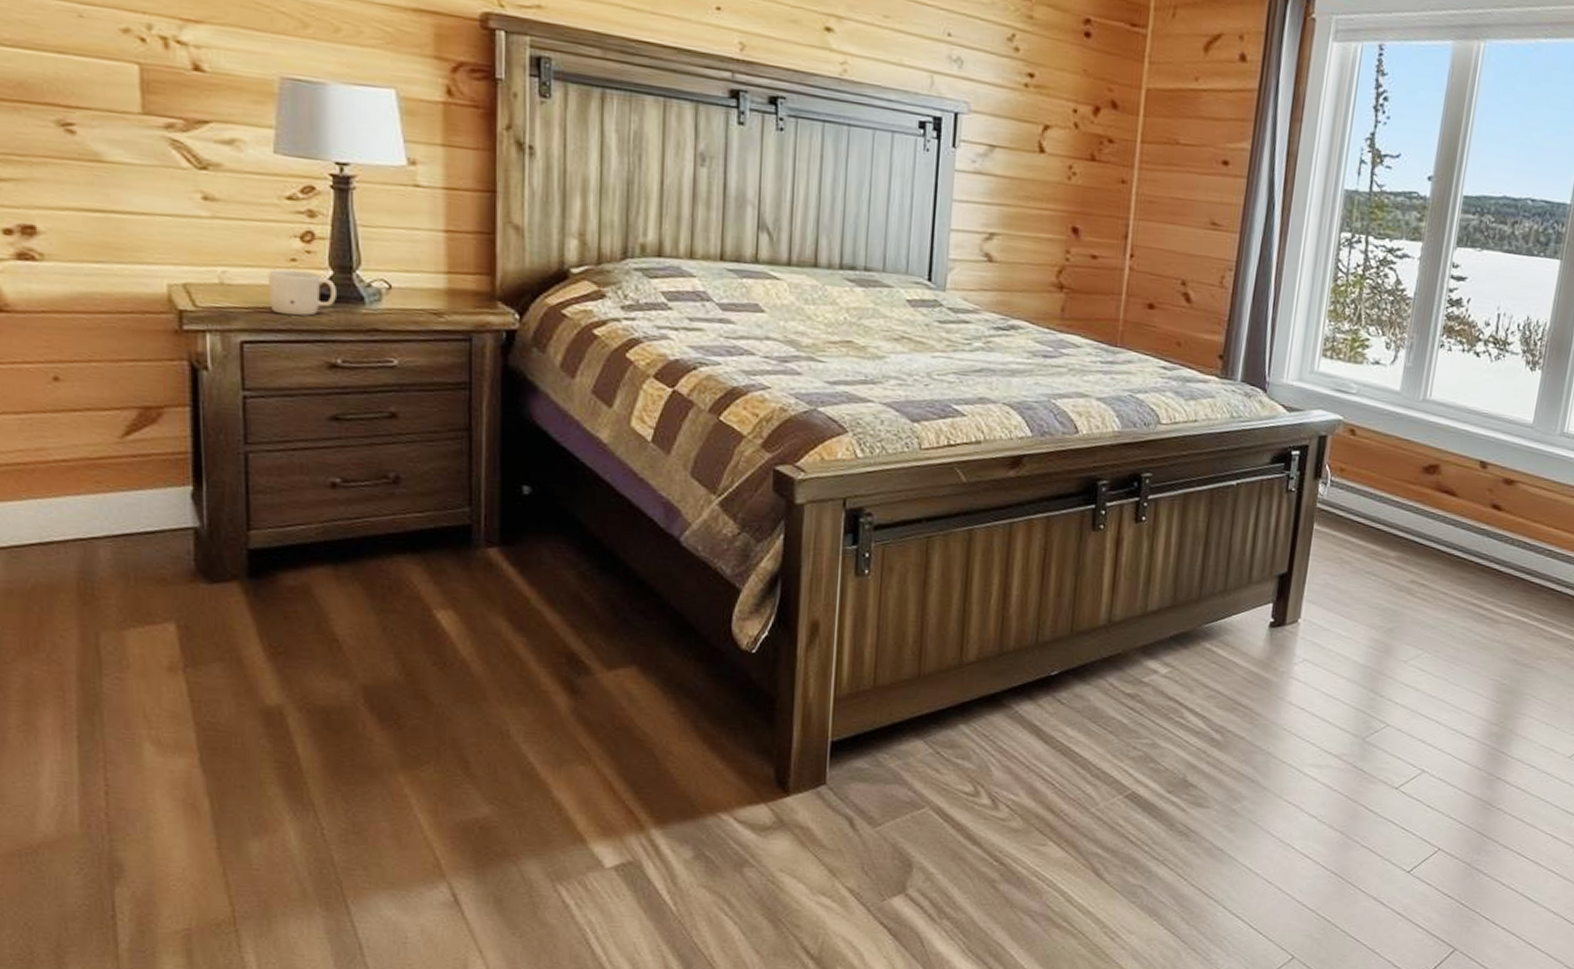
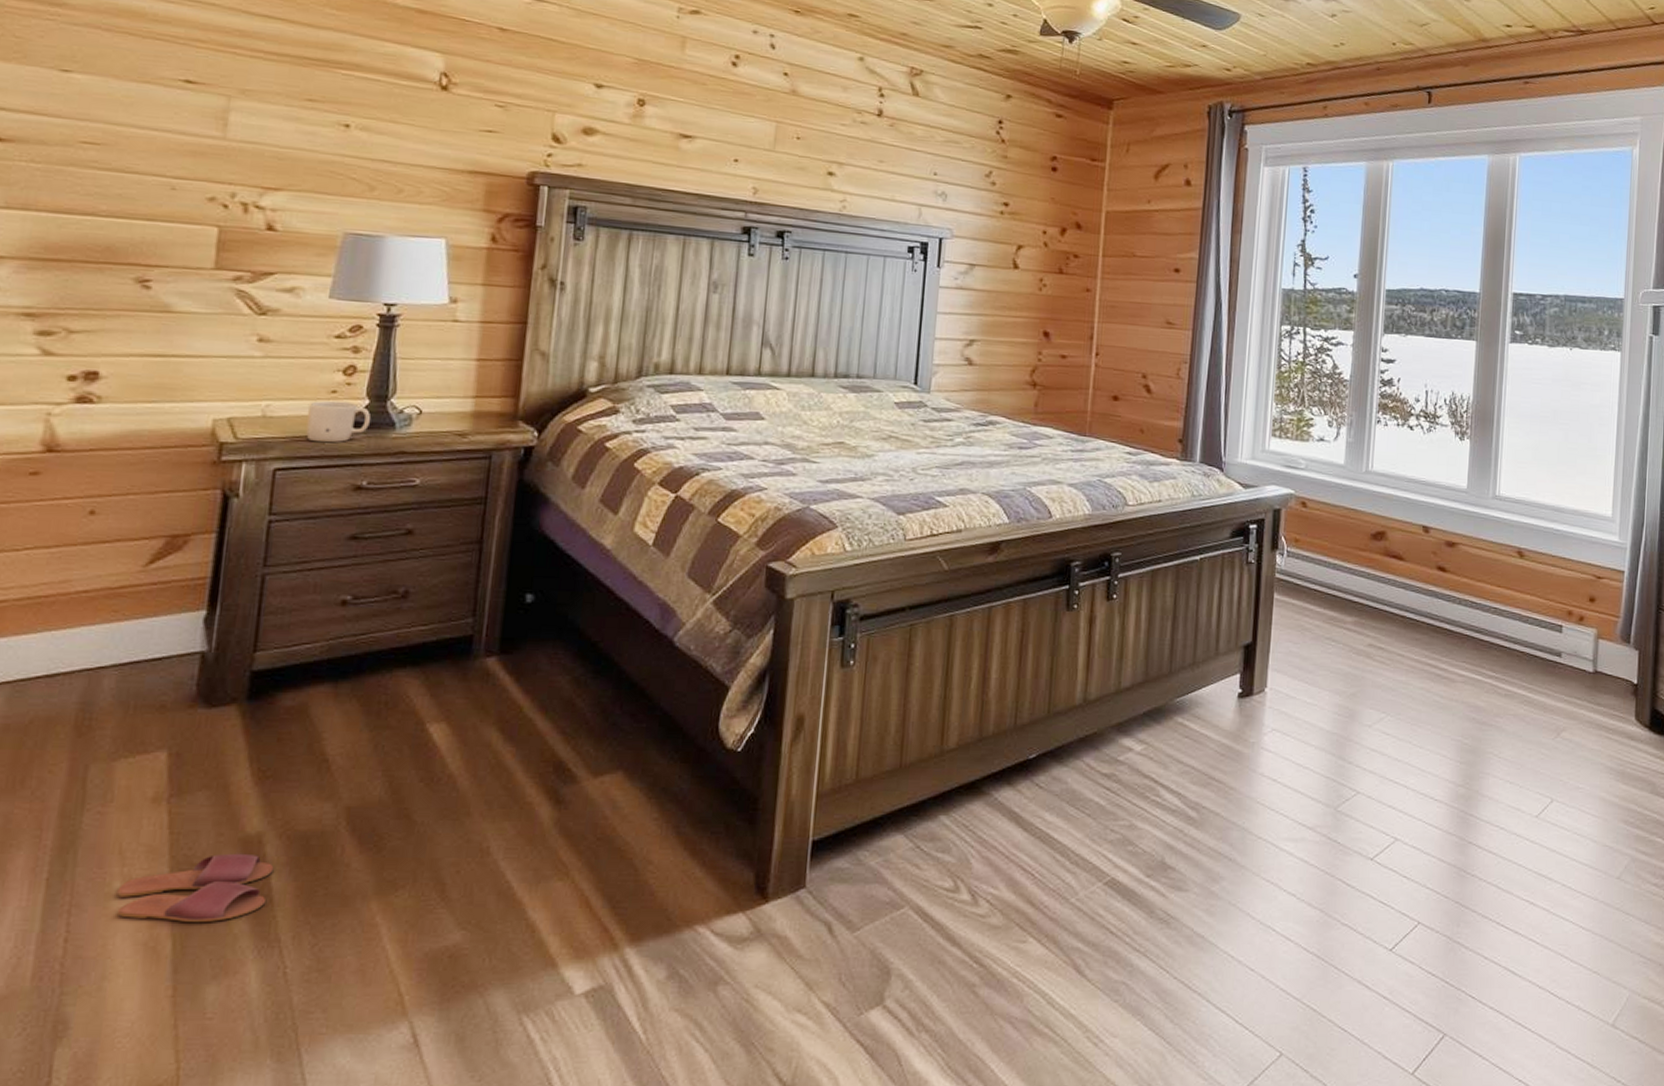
slippers: none [148,722,298,785] -> present [117,853,274,923]

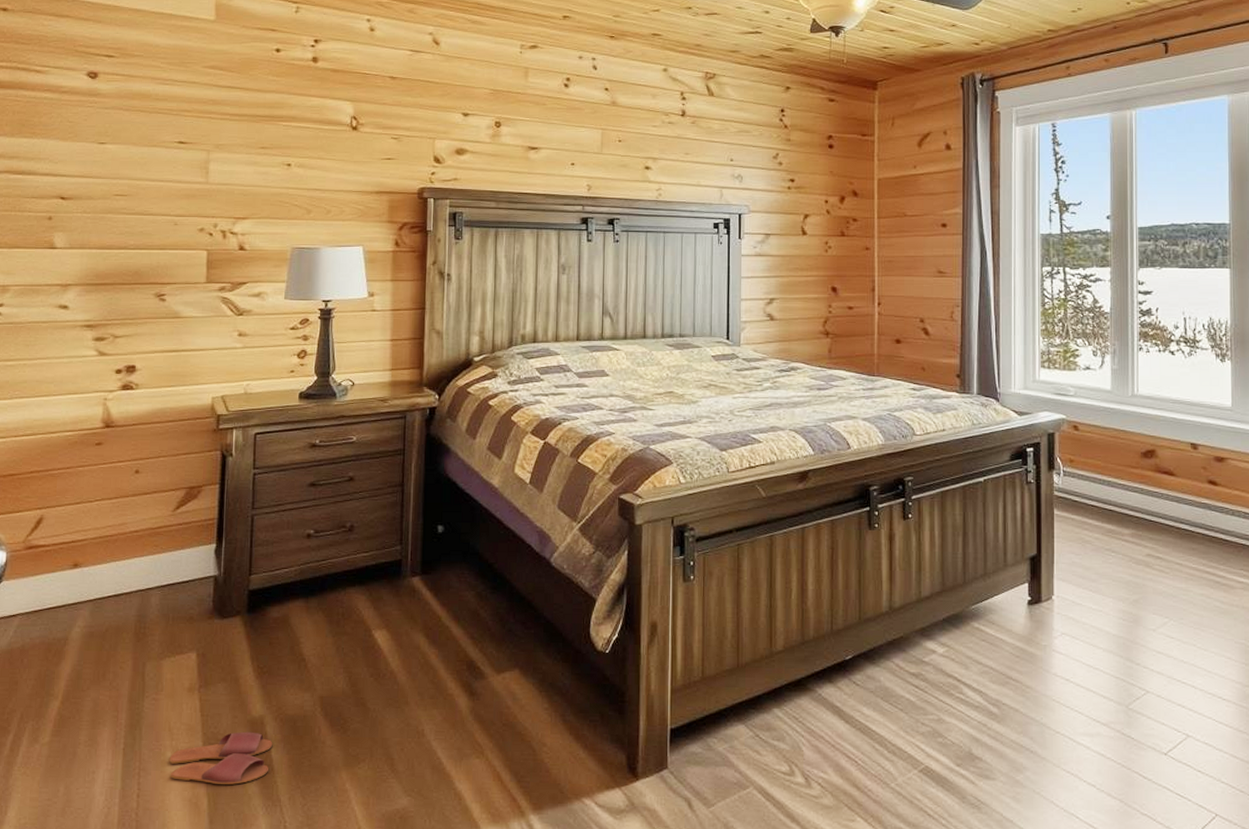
mug: present [306,400,372,443] -> none [275,378,319,411]

